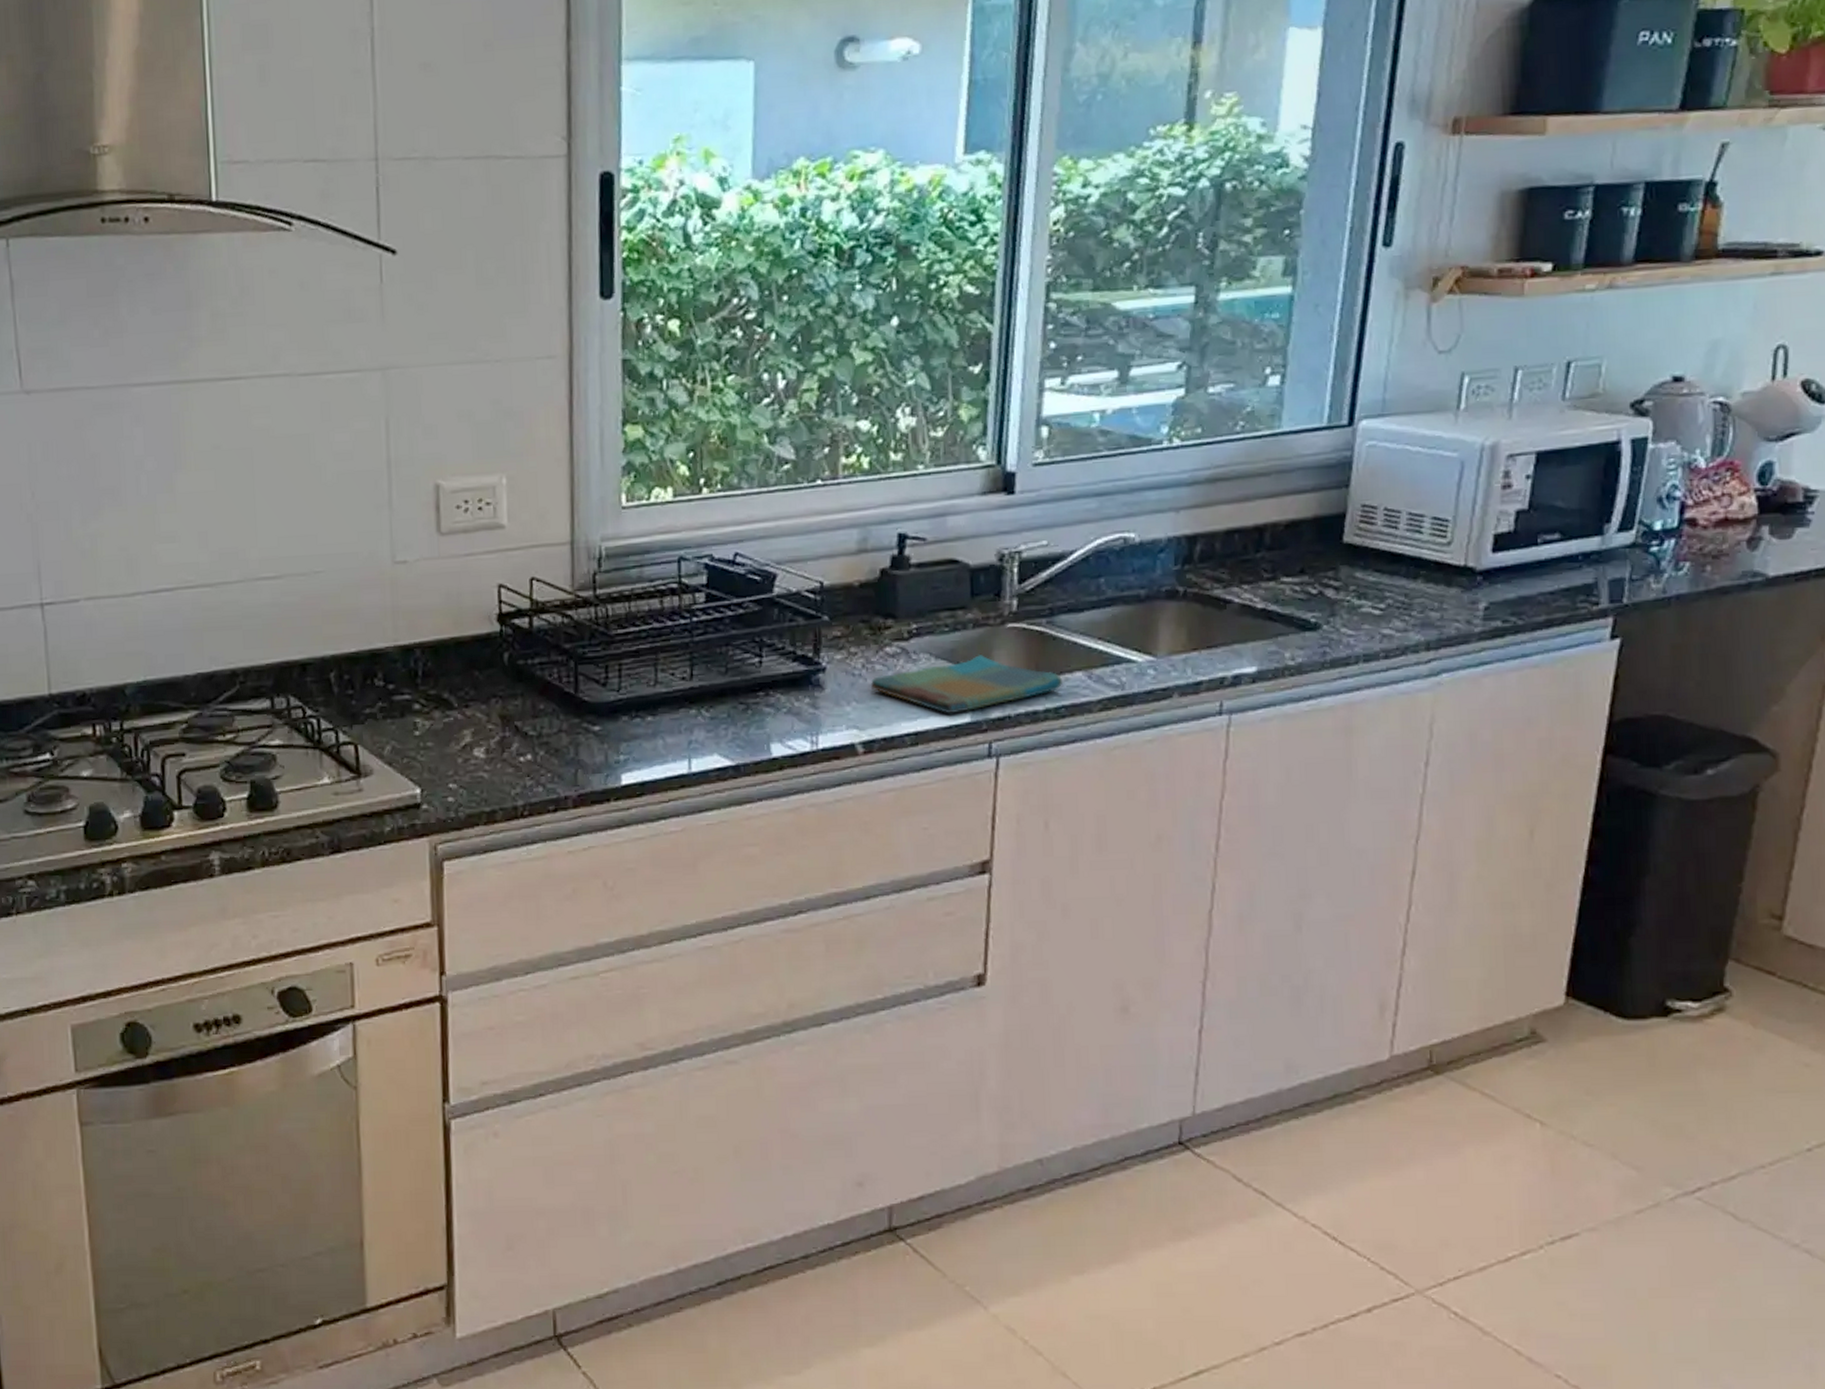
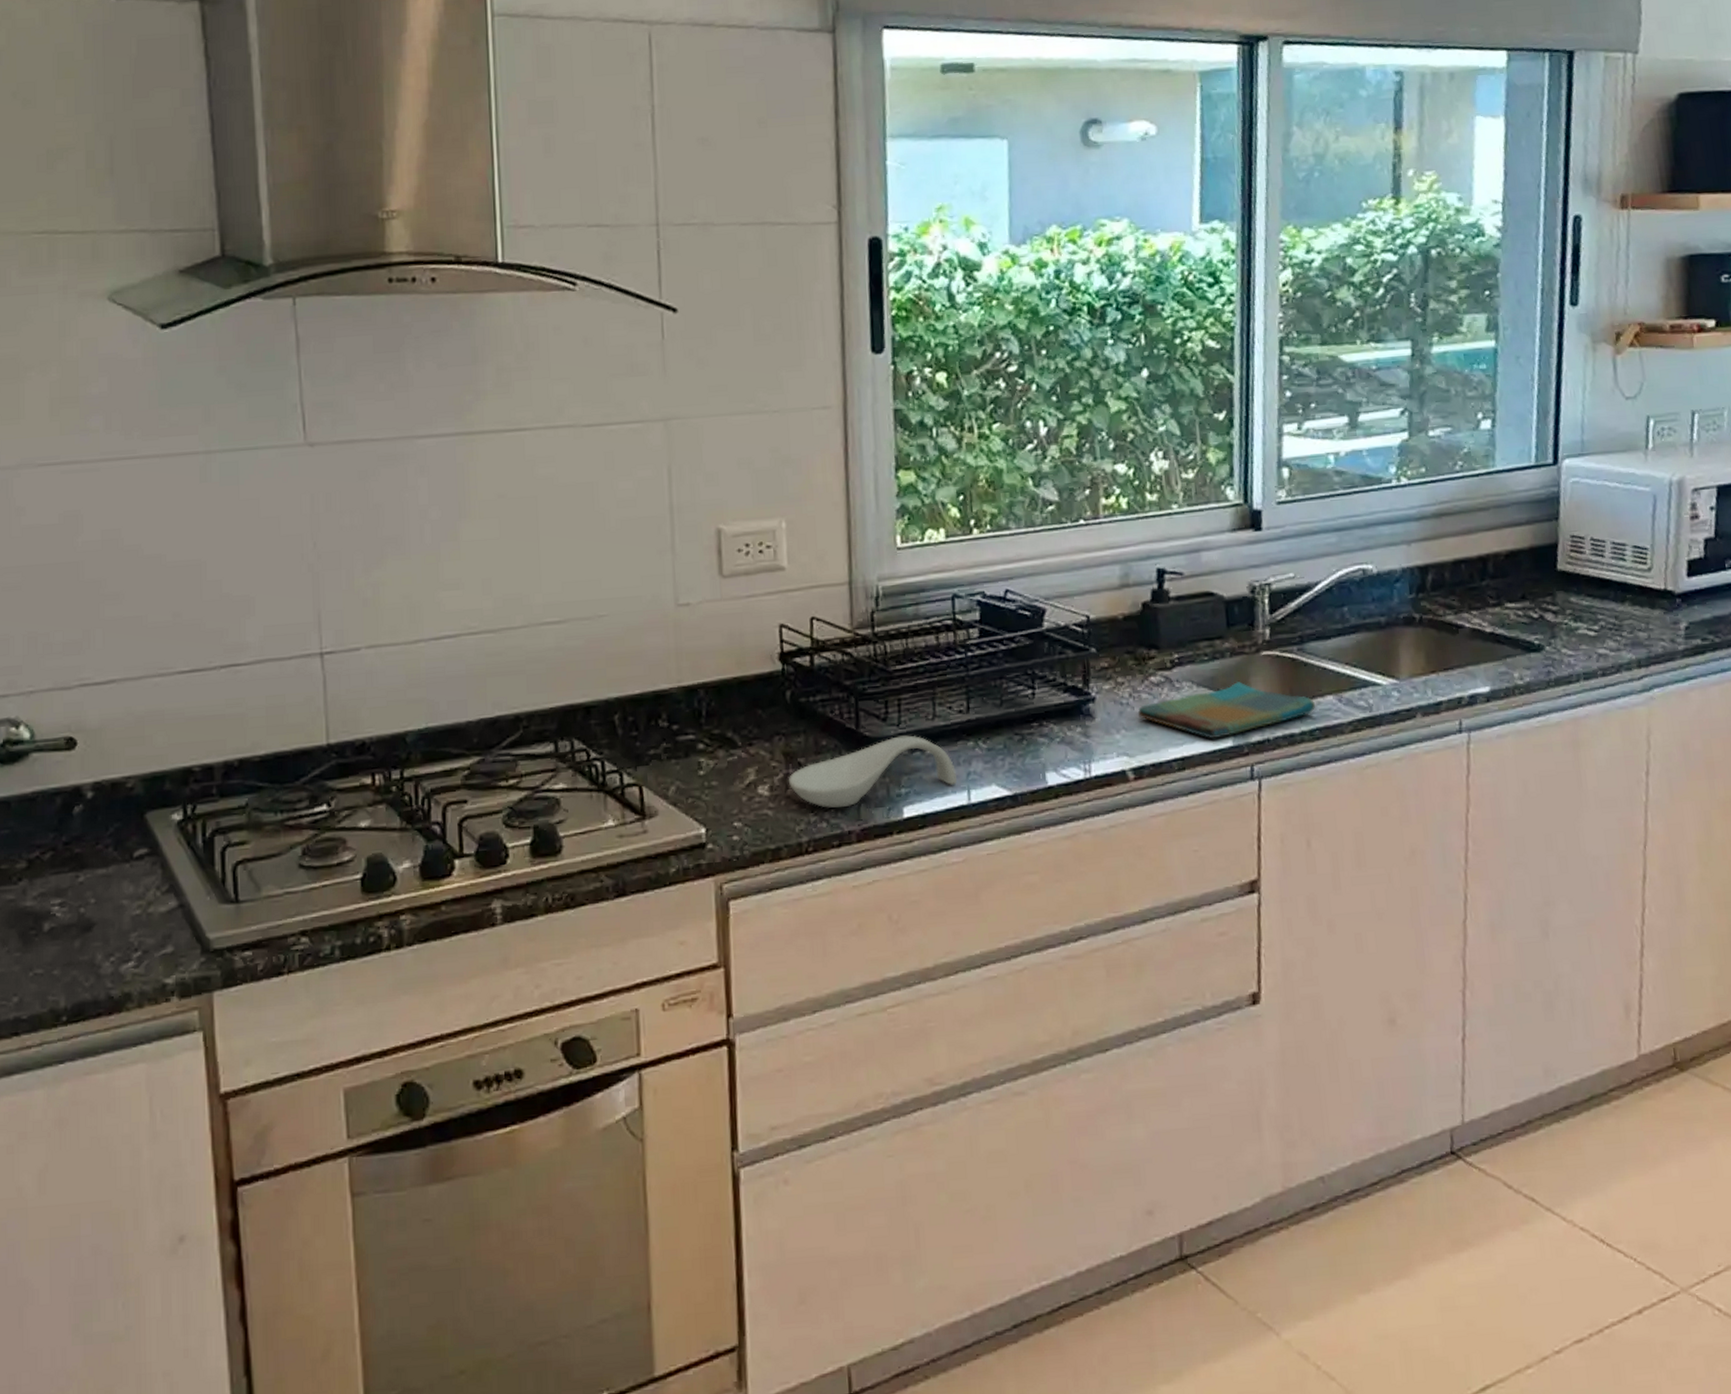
spoon rest: none [504,701,677,773] -> present [788,735,957,808]

